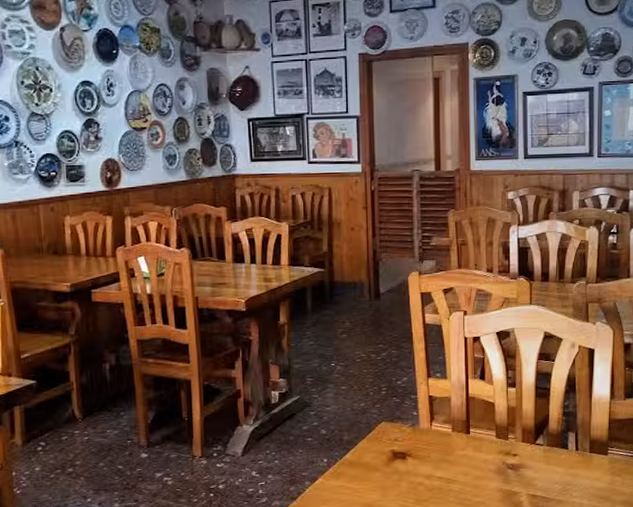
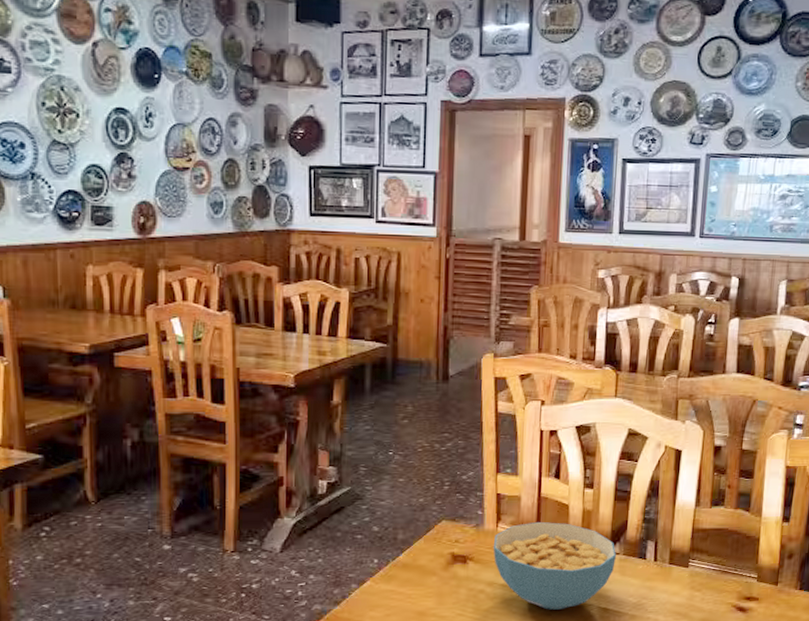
cereal bowl: none [428,419,540,498] -> present [493,521,616,610]

